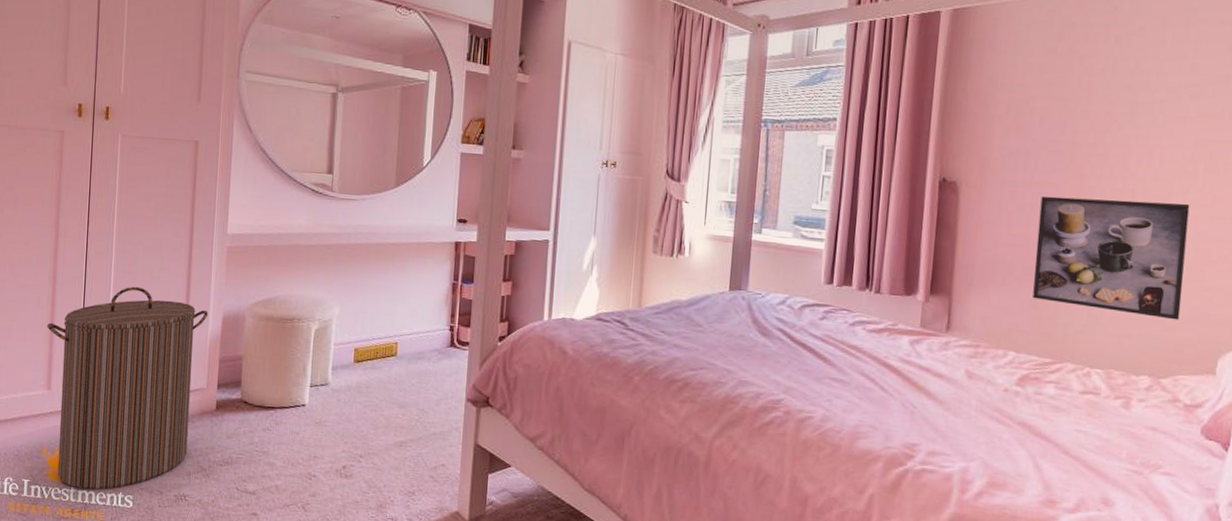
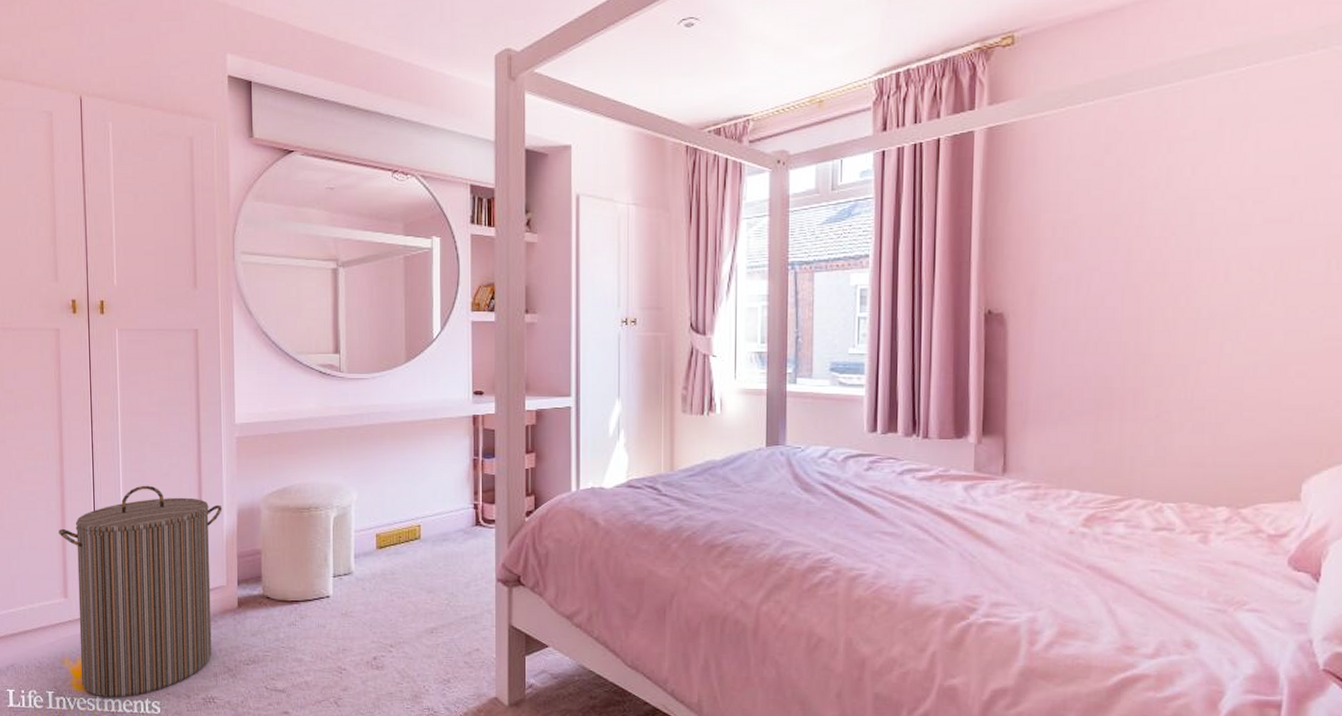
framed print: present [1033,196,1190,320] -> none [1094,318,1261,445]

